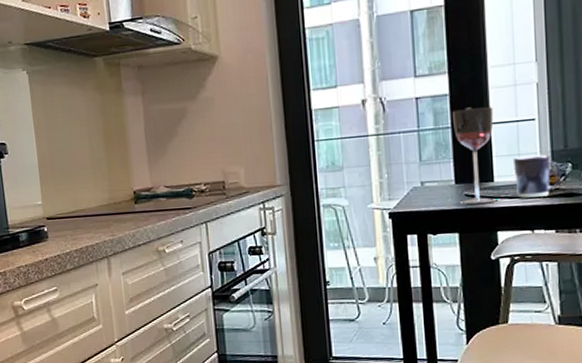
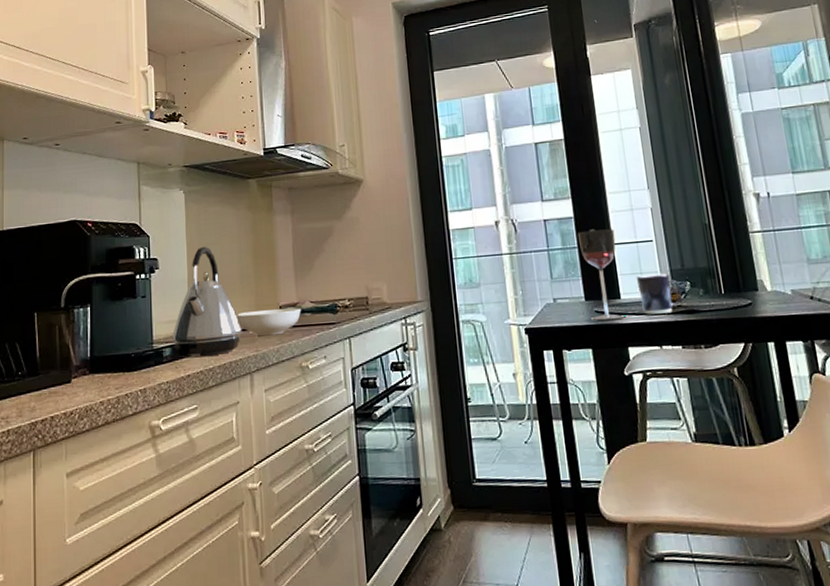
kettle: none [26,130,97,242] -> present [171,246,242,358]
bowl: none [90,193,157,222] -> present [236,308,302,337]

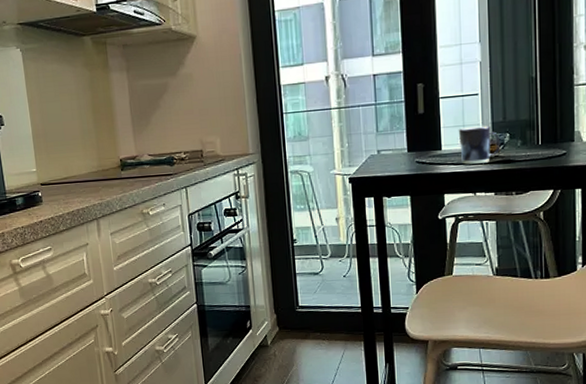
kettle: present [171,246,242,358] -> none [22,103,87,206]
bowl: present [236,308,302,337] -> none [80,160,141,187]
wineglass: present [578,229,625,320] -> none [406,83,443,170]

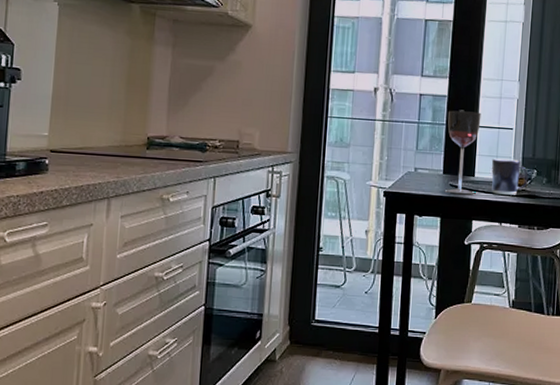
wineglass: none [406,83,443,170] -> present [444,110,481,194]

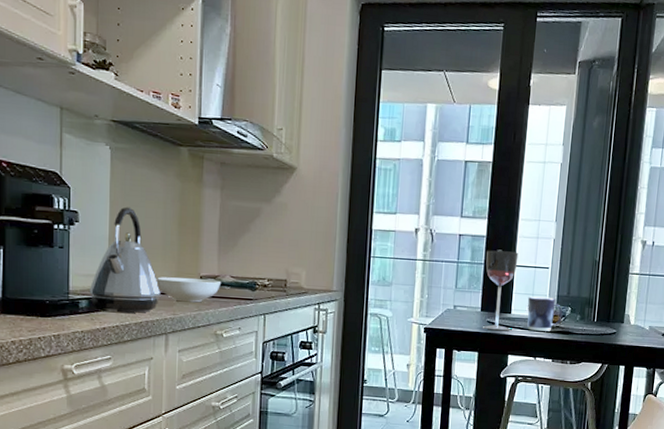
kettle: none [27,64,105,176] -> present [89,206,161,313]
bowl: none [100,137,170,165] -> present [156,277,222,303]

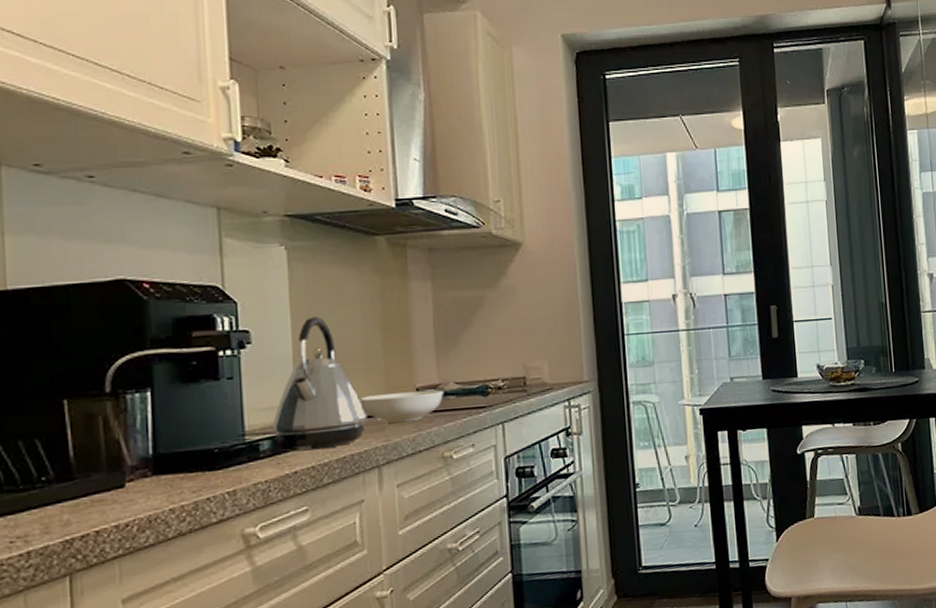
wineglass: present [482,250,519,330] -> none [759,305,800,400]
mug: present [527,296,563,331] -> none [813,351,856,393]

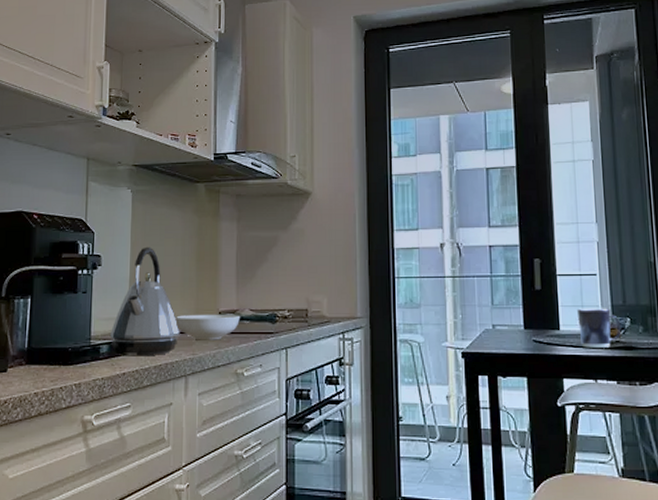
mug: none [813,351,856,393] -> present [576,308,621,348]

